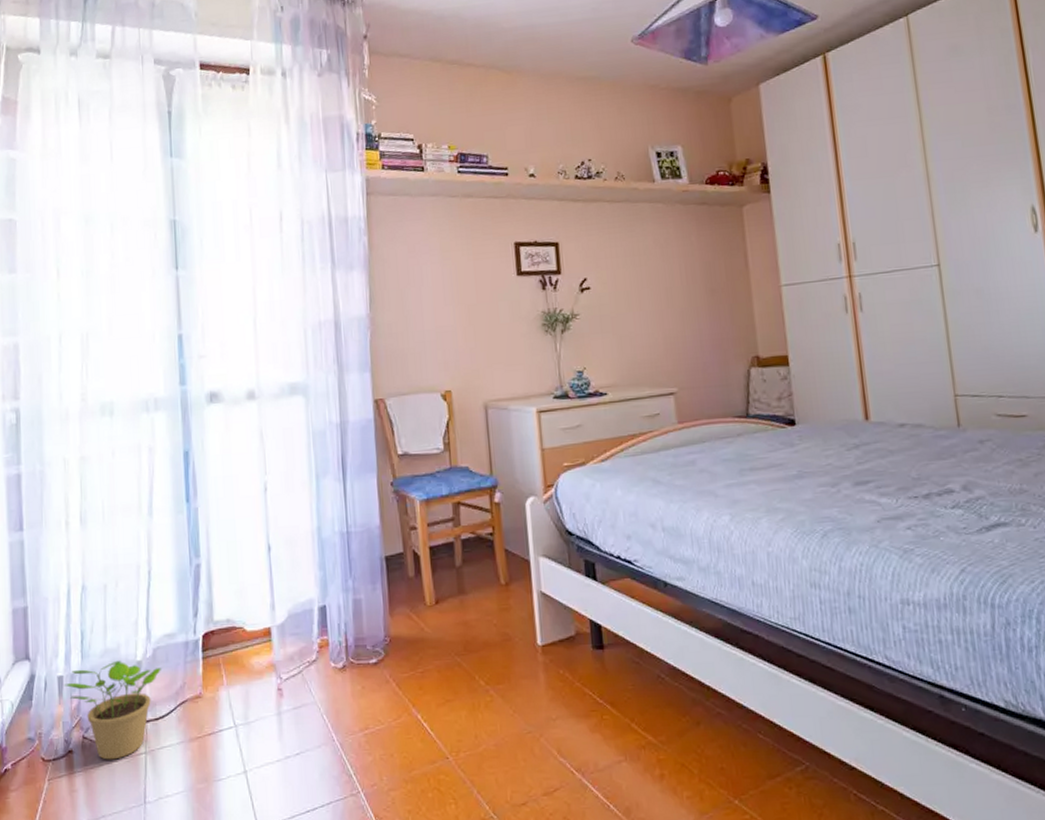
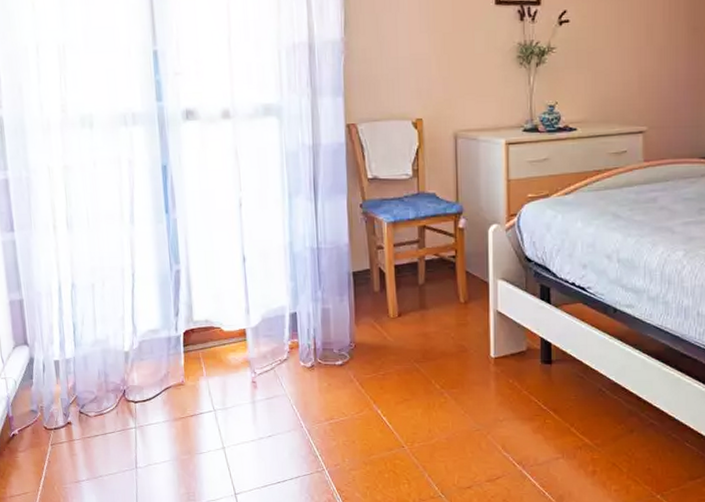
potted plant: present [64,660,161,760] -> none [60,350,147,432]

